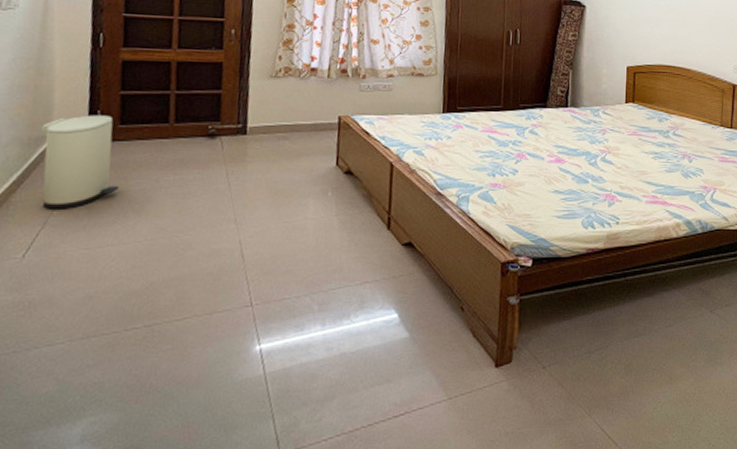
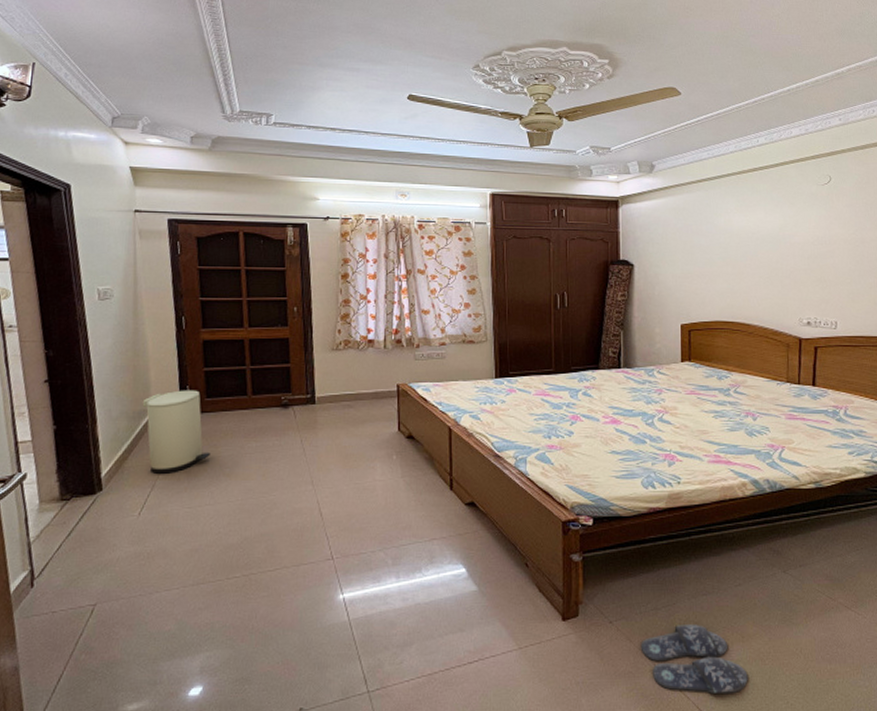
slippers: none [572,367,674,439] -> present [640,624,748,694]

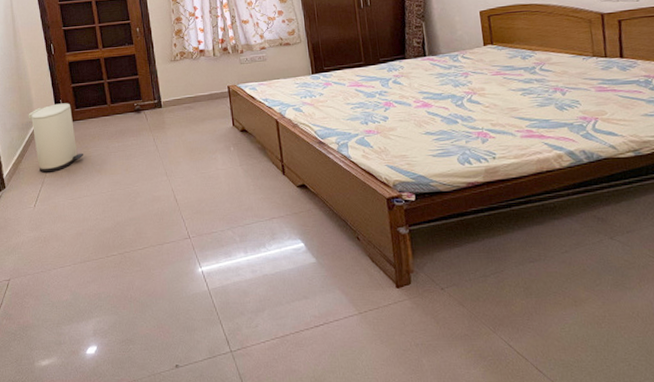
slippers: present [640,624,748,694] -> none [473,290,586,356]

